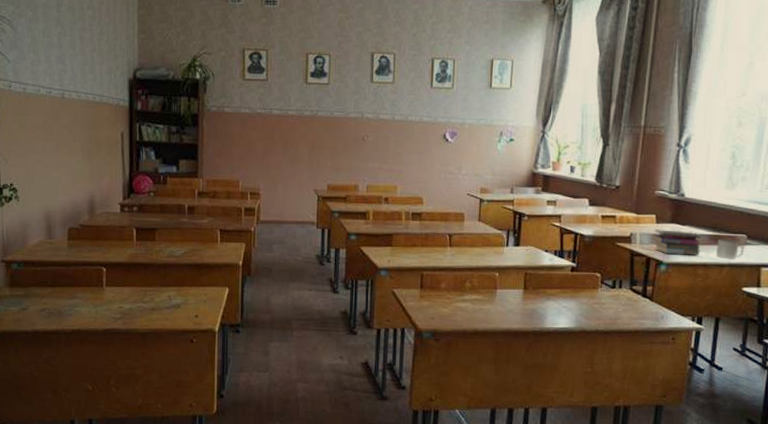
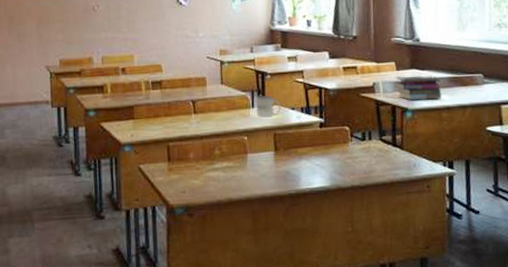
mug: none [510,236,535,258] -> present [256,95,282,119]
mug: present [715,238,745,261] -> none [456,79,483,102]

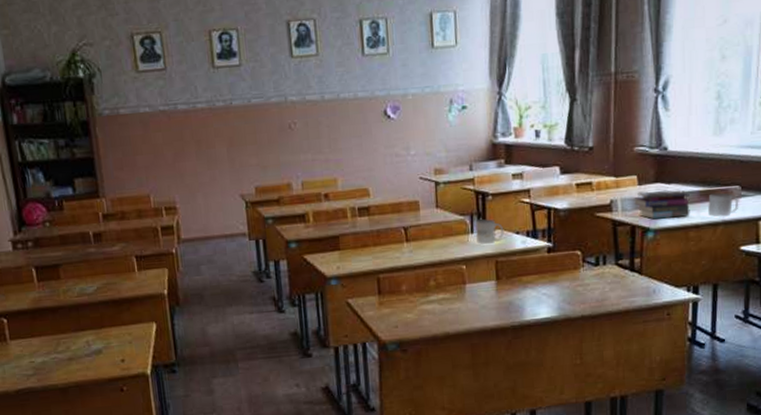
mug: none [456,79,483,102] -> present [707,192,739,218]

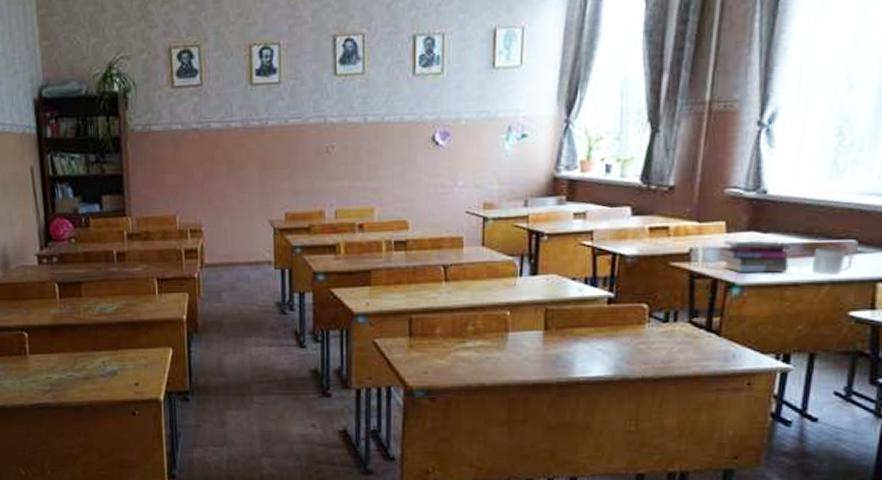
mug: present [475,218,505,245] -> none [525,261,559,291]

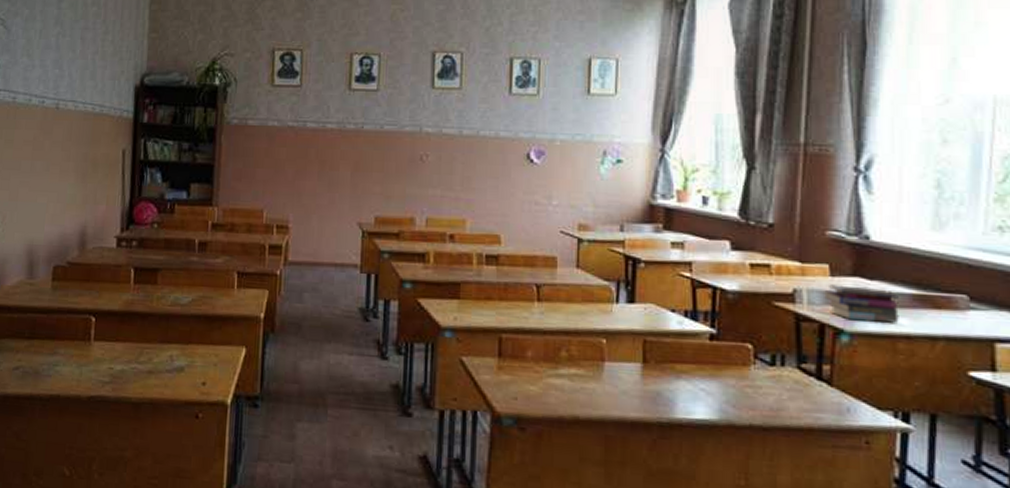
mug: present [810,246,854,277] -> none [922,299,967,332]

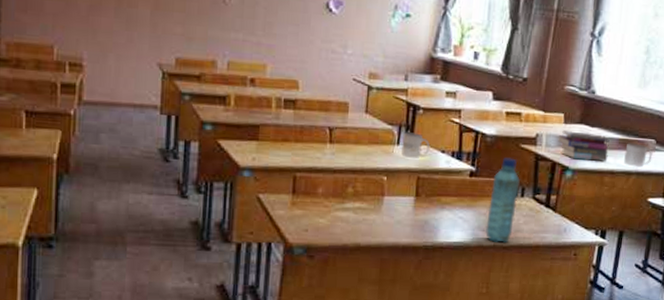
mug: none [622,288,657,320] -> present [401,132,431,160]
water bottle: none [736,317,777,423] -> present [484,157,520,243]
mug: none [922,299,967,332] -> present [623,143,653,169]

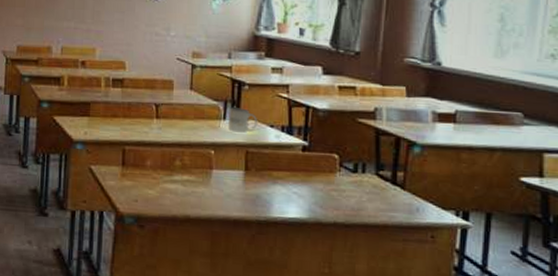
water bottle: present [484,157,520,243] -> none [323,132,359,221]
books: present [558,130,610,162] -> none [401,104,464,137]
mug: present [623,143,653,169] -> none [483,116,521,144]

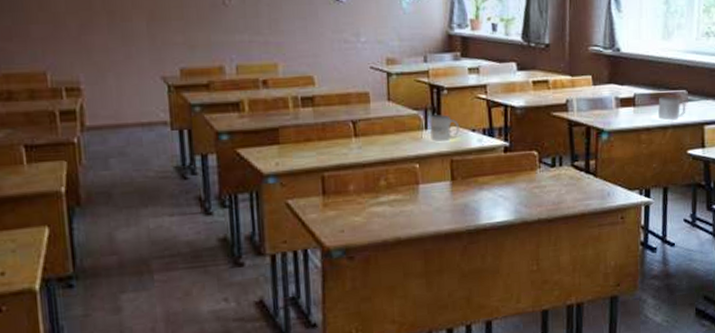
mug: none [483,116,521,144] -> present [657,96,686,122]

